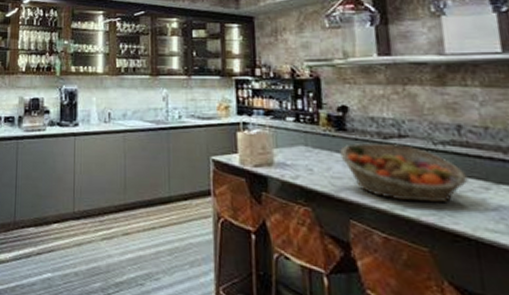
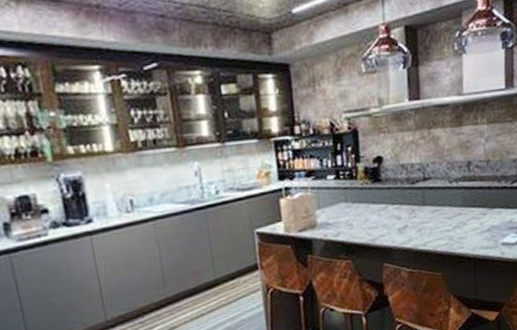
fruit basket: present [340,142,468,203] -> none [375,187,472,238]

